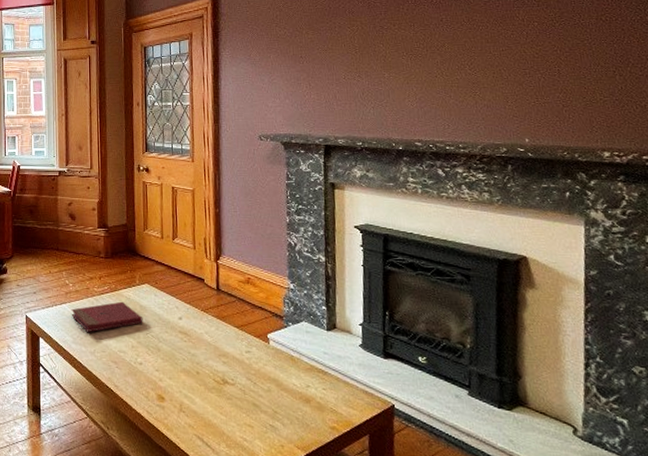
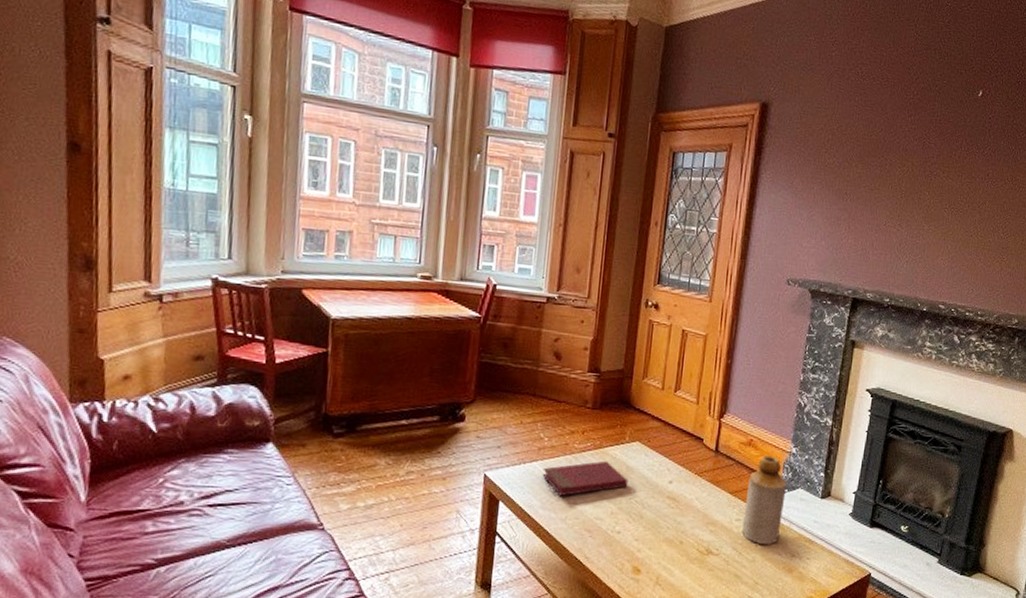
bottle: none [252,292,291,376] -> present [742,455,787,545]

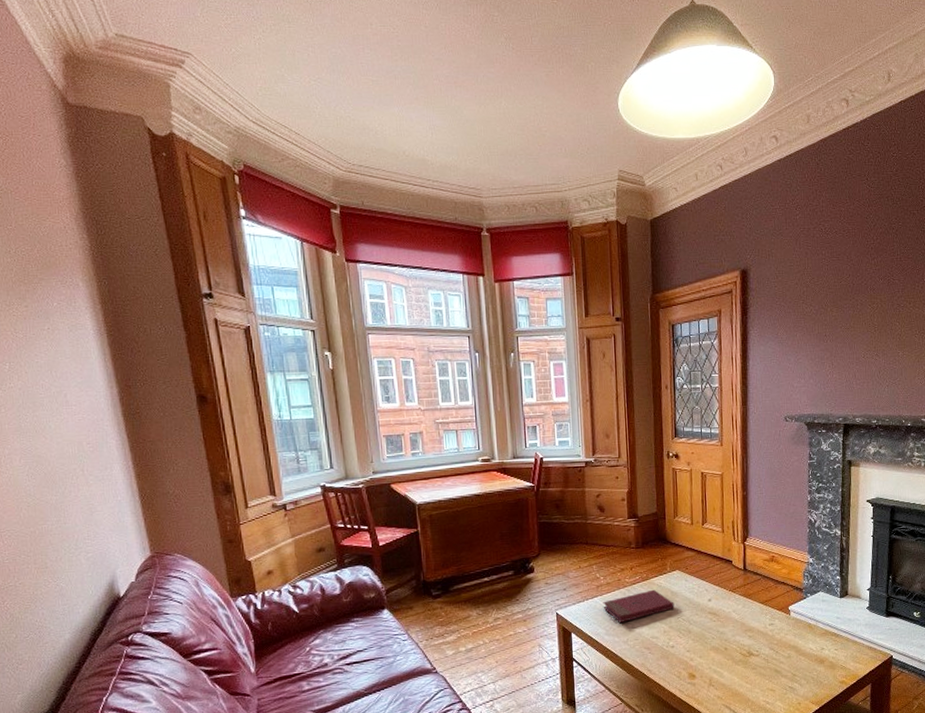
bottle: present [742,455,787,545] -> none [775,567,809,643]

